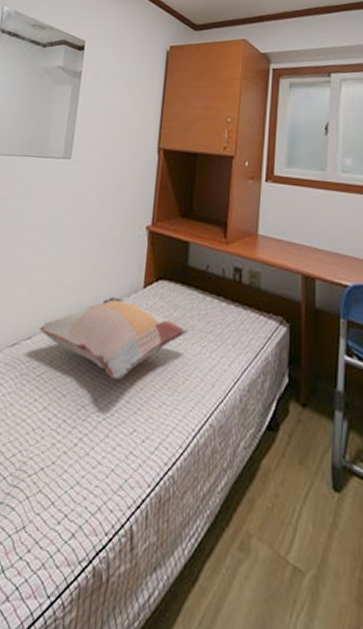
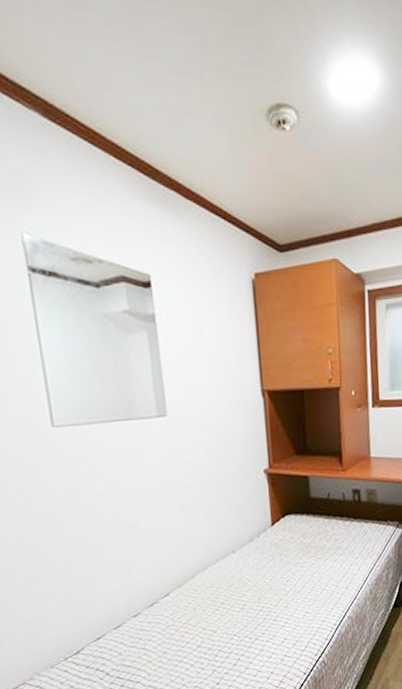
decorative pillow: present [39,297,188,380] -> none [176,539,319,607]

